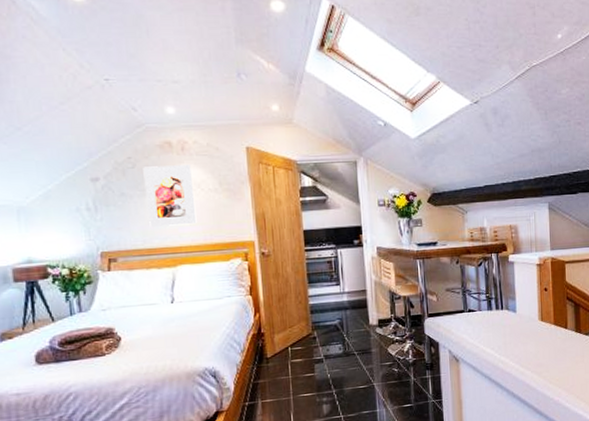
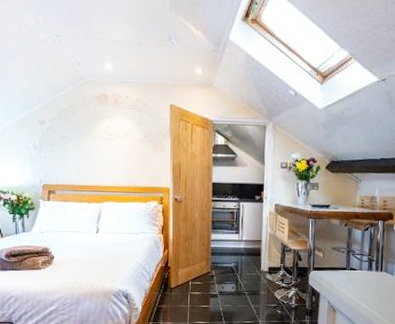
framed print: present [143,165,197,227] -> none [82,115,123,169]

